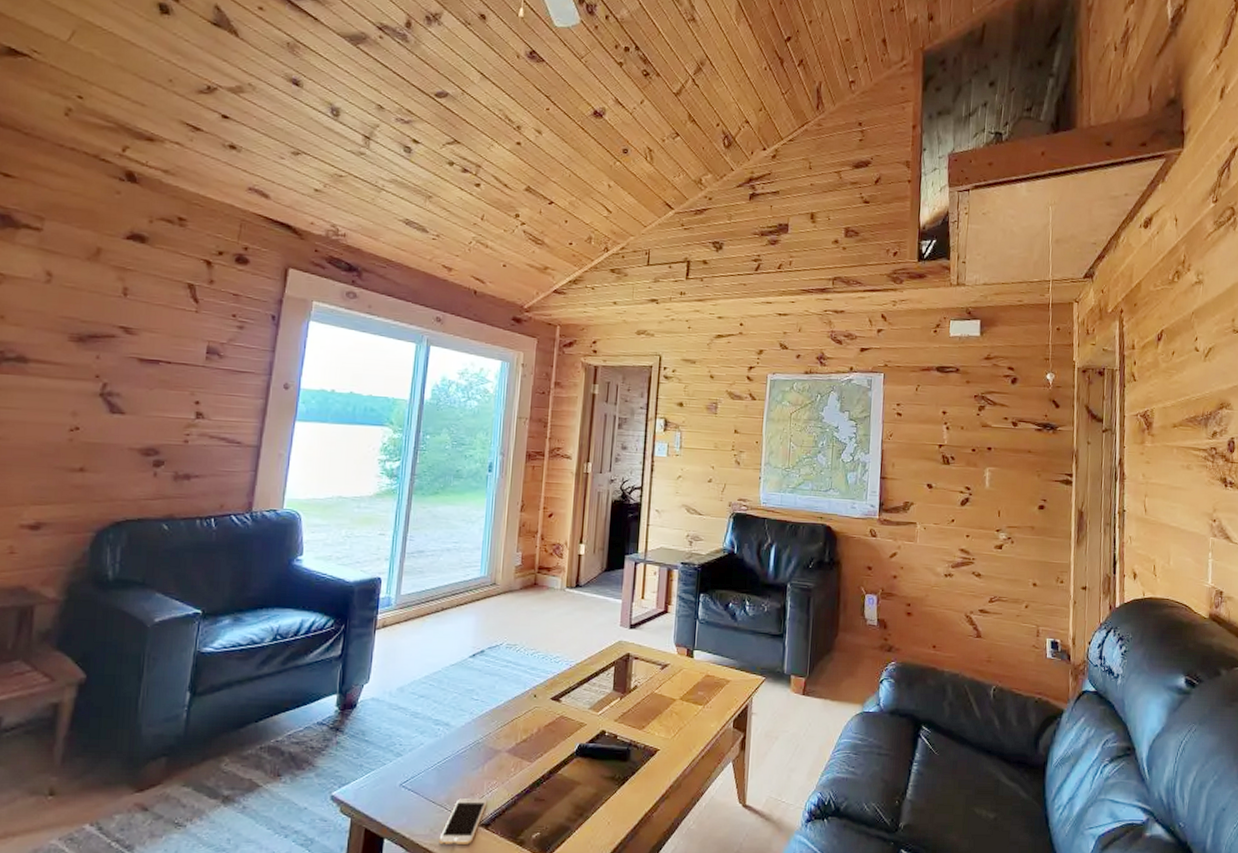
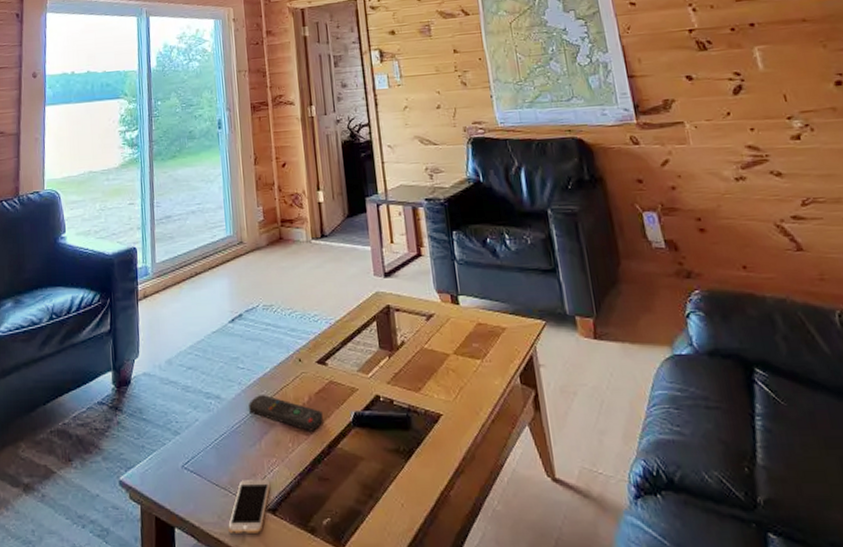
remote control: none [477,723,549,759] -> present [249,394,323,431]

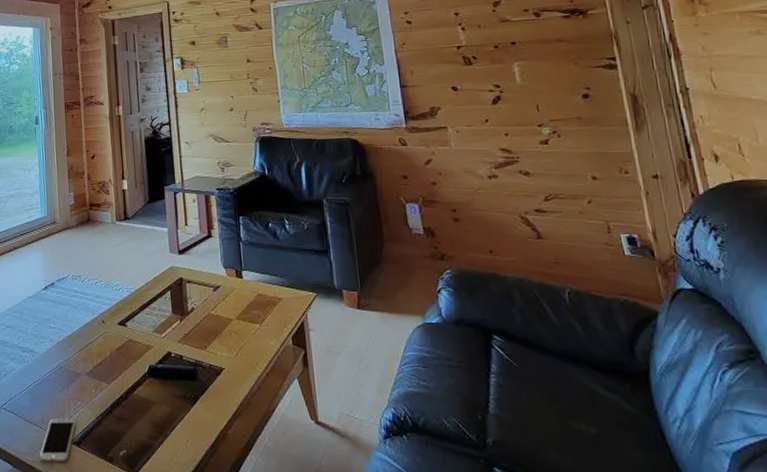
remote control: present [249,394,323,431] -> none [58,349,122,380]

